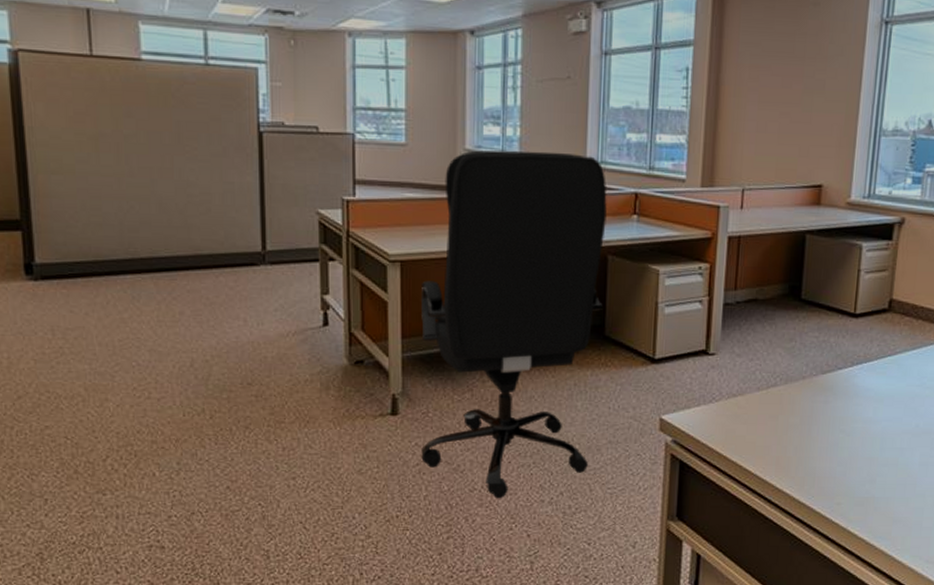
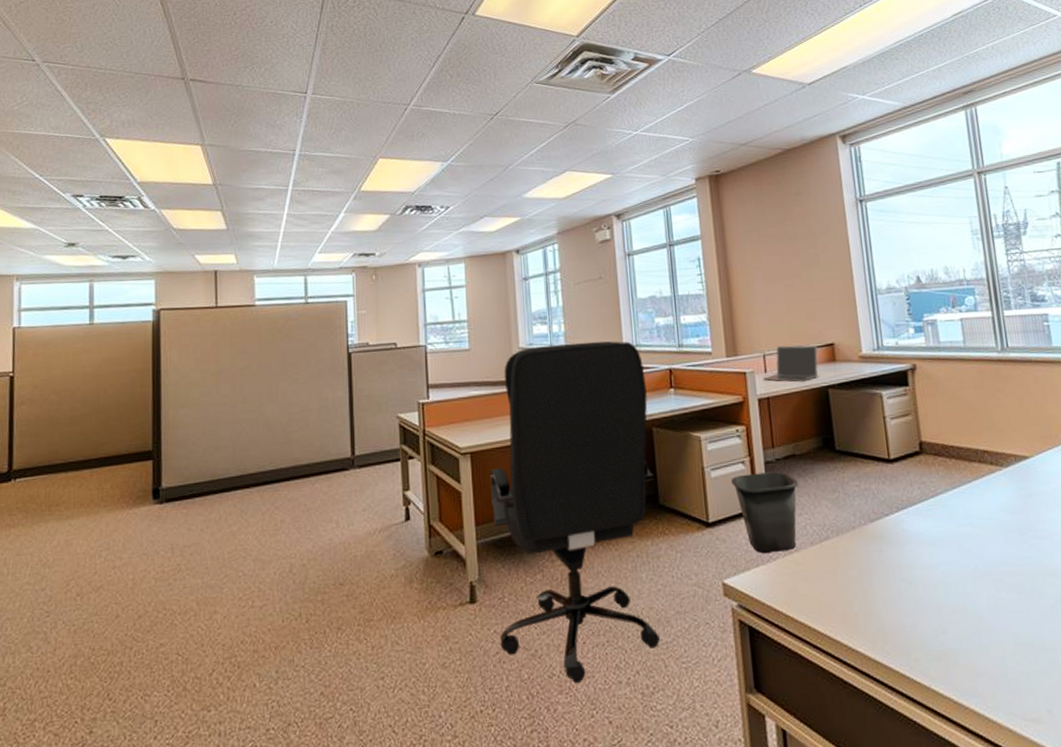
waste bin: none [685,314,755,395] -> present [731,471,798,554]
laptop: none [738,181,803,224] -> present [763,344,818,382]

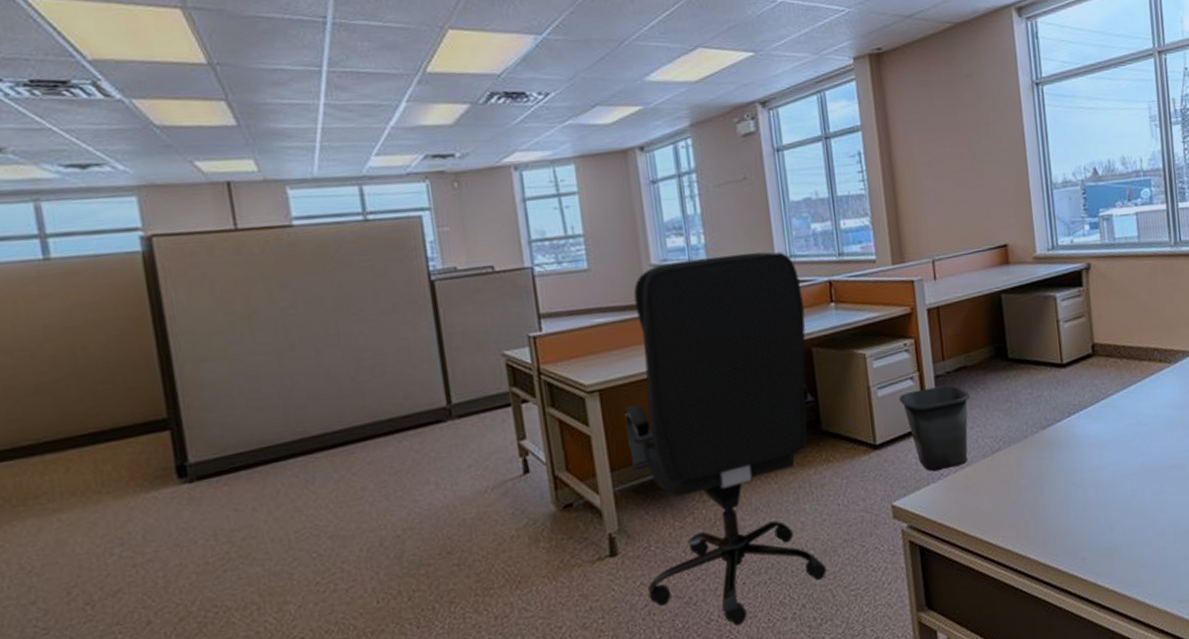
laptop: present [763,344,818,382] -> none [933,247,991,289]

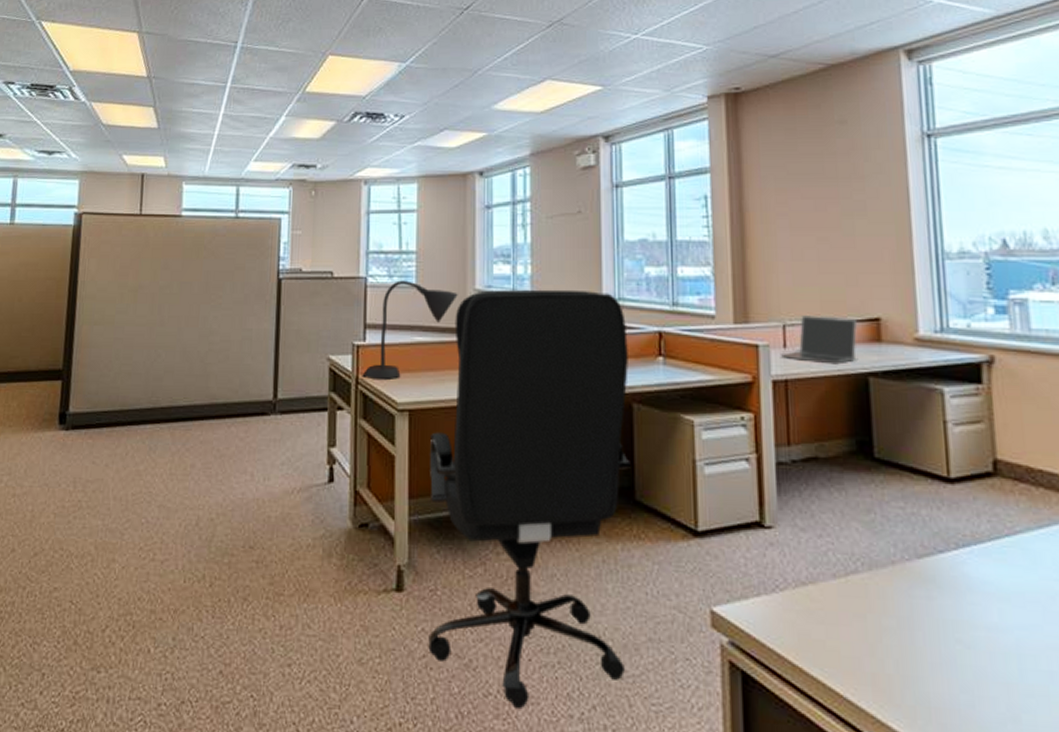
desk lamp: none [545,264,634,368] -> present [363,280,458,379]
waste bin: present [899,385,969,472] -> none [730,475,819,582]
laptop: none [933,247,991,289] -> present [781,315,857,365]

